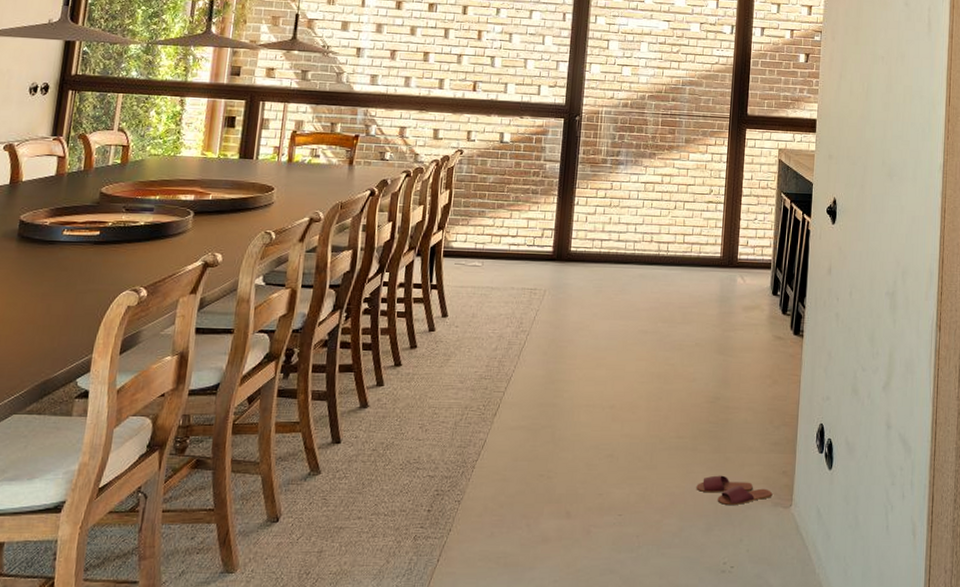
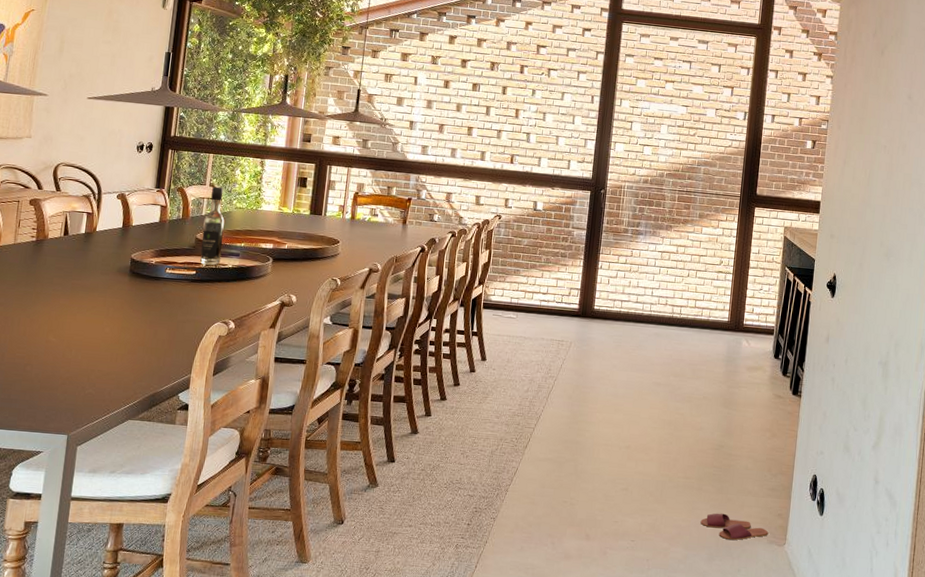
bottle: none [105,131,136,223] -> present [200,186,225,265]

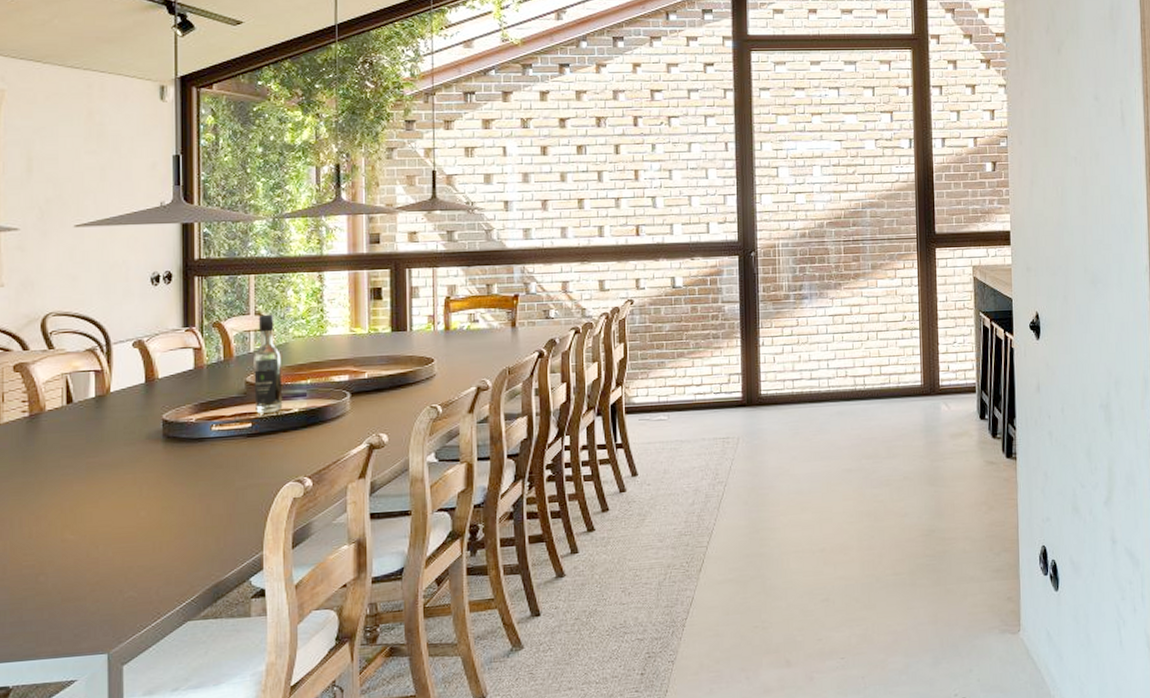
slippers: present [700,513,769,540] -> none [919,607,999,637]

